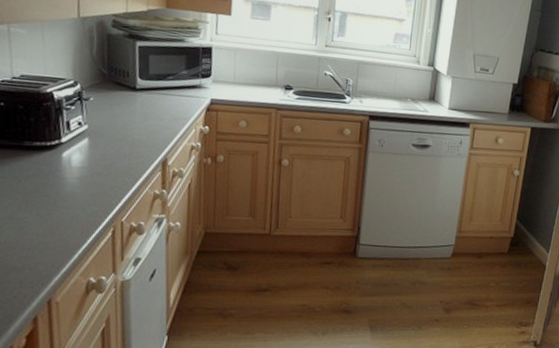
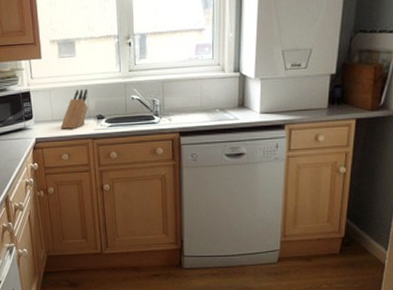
knife block: none [242,55,278,97] -> present [60,88,89,130]

